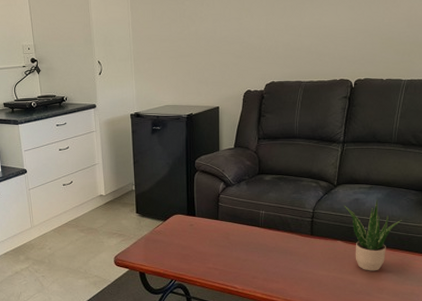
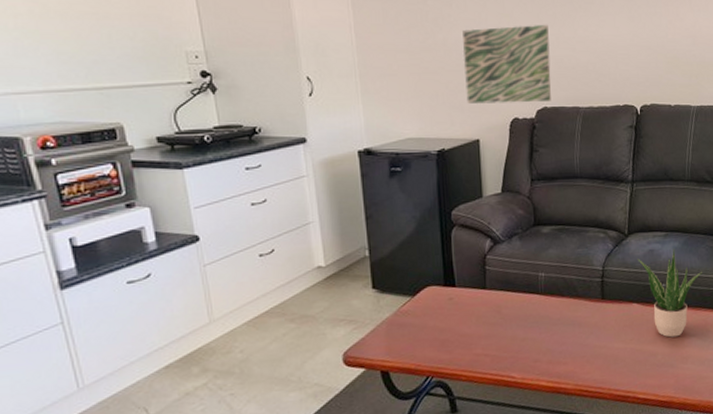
wall art: none [210,15,279,79] -> present [462,24,551,104]

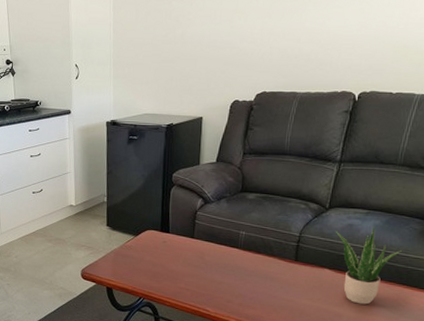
wall art: present [462,24,551,104] -> none [195,18,277,88]

